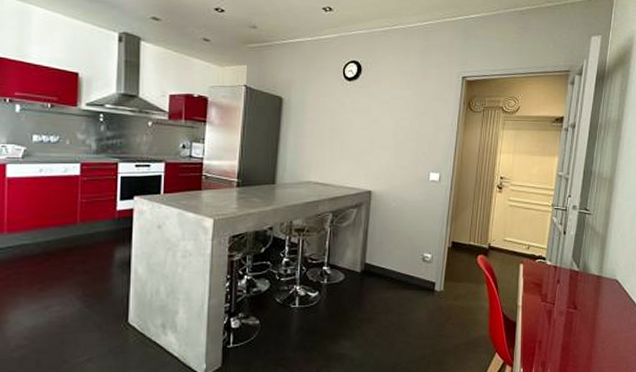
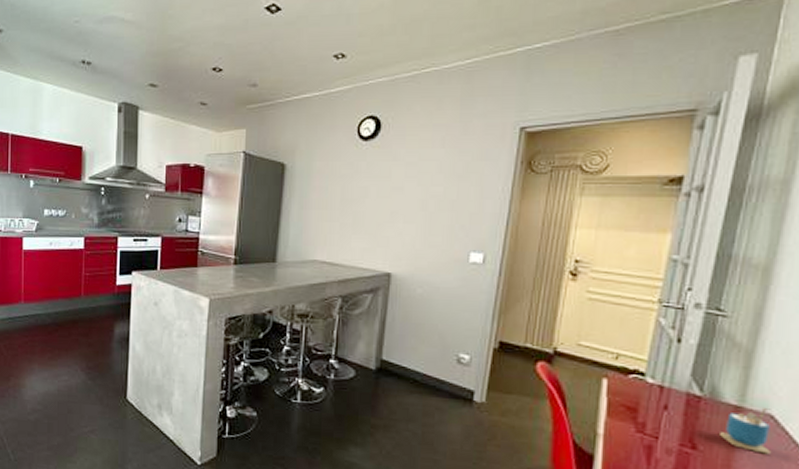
cup: none [589,276,617,307] -> present [720,408,770,454]

